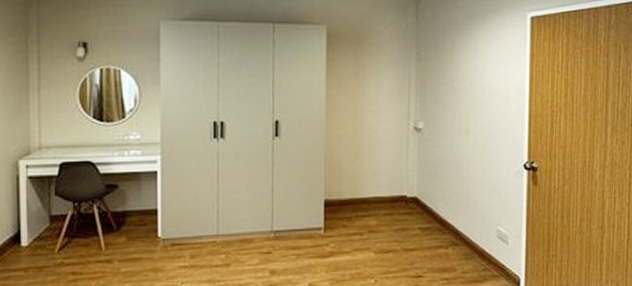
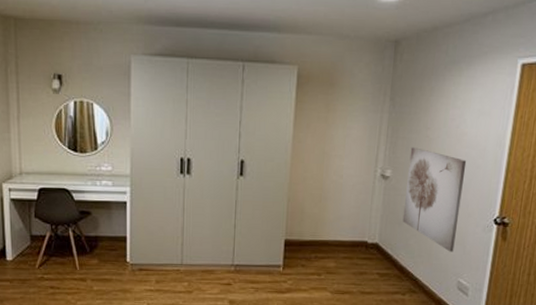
wall art: none [438,99,492,201] -> present [402,147,467,252]

